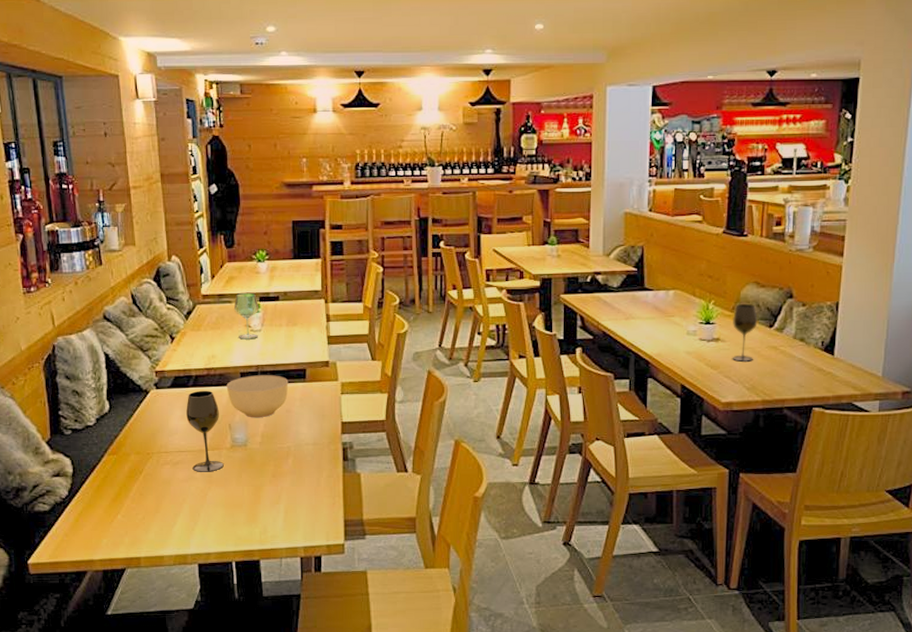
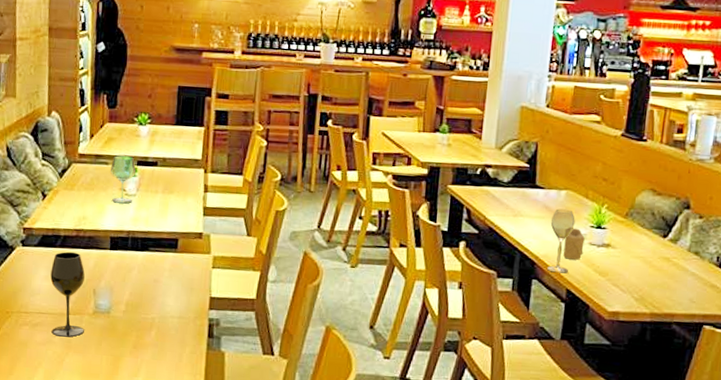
bowl: present [226,375,289,417] -> none [94,240,159,285]
wineglass: none [661,308,685,370] -> present [547,208,575,274]
candle: none [676,326,695,356] -> present [563,228,585,260]
wine glass: present [732,304,758,363] -> none [622,211,652,272]

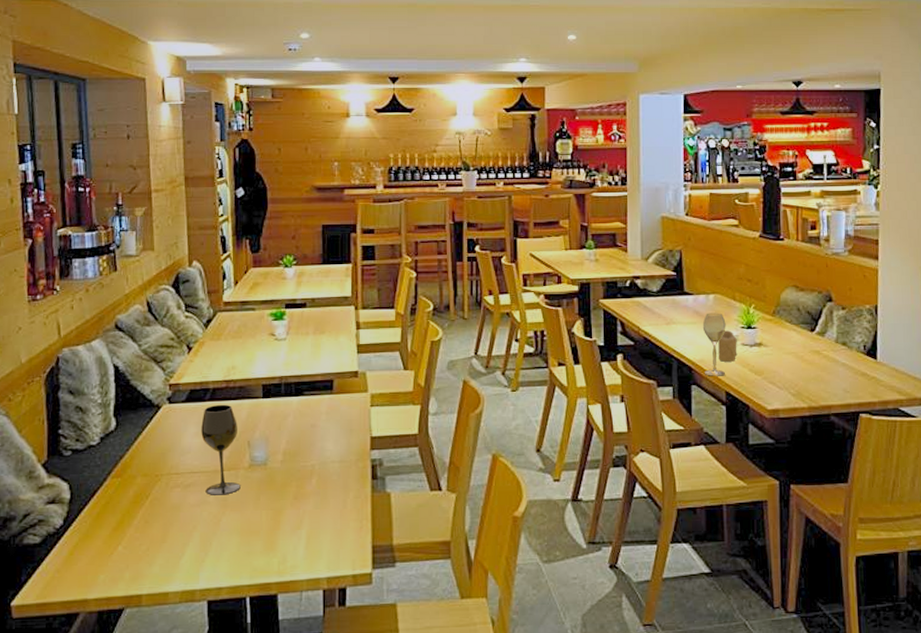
wine glass: present [110,155,137,204] -> none [258,300,285,349]

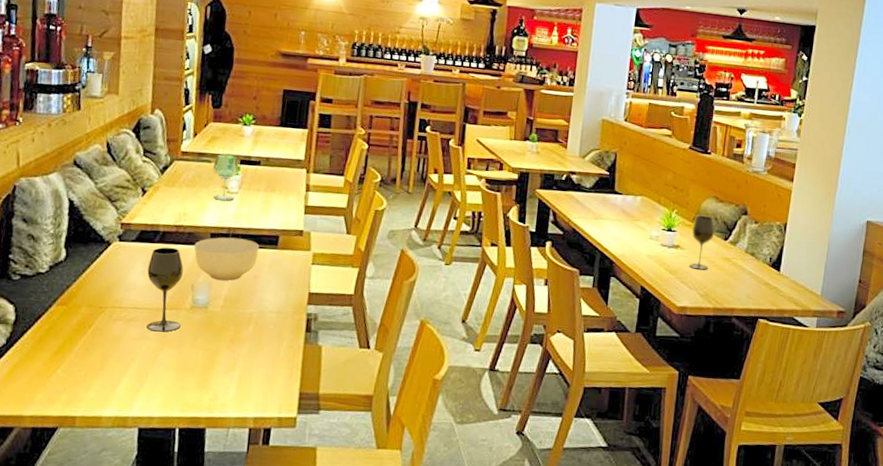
bowl: none [246,387,314,433] -> present [194,237,260,281]
wine glass: none [258,300,285,349] -> present [213,154,239,201]
wineglass: present [702,313,726,376] -> none [624,212,649,272]
candle: present [718,330,737,362] -> none [638,230,657,260]
wine glass: none [773,308,799,368] -> present [689,215,715,271]

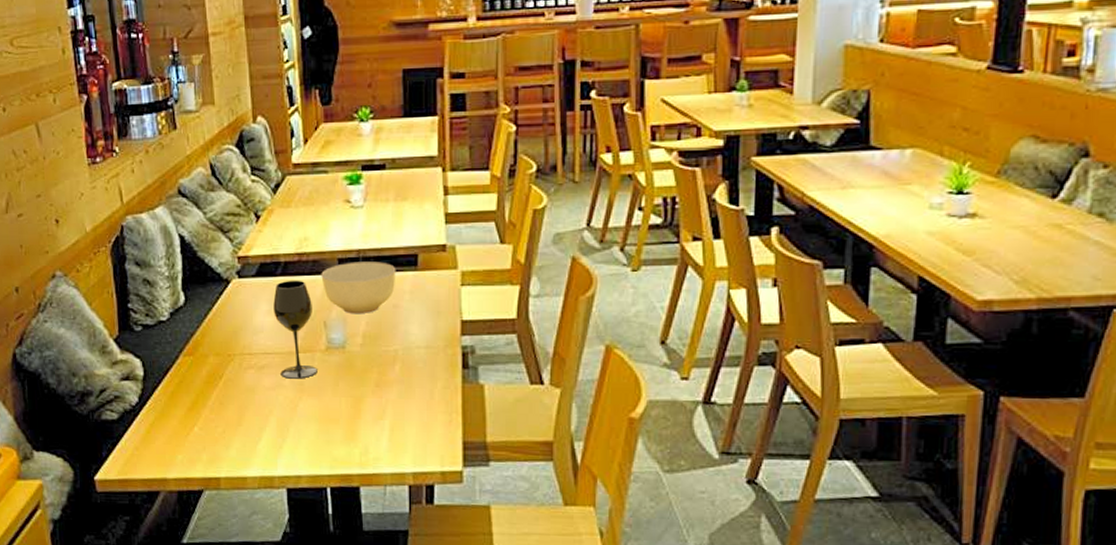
wine glass: present [213,154,239,201] -> none [331,161,362,218]
wine glass: present [689,215,715,271] -> none [994,166,1035,247]

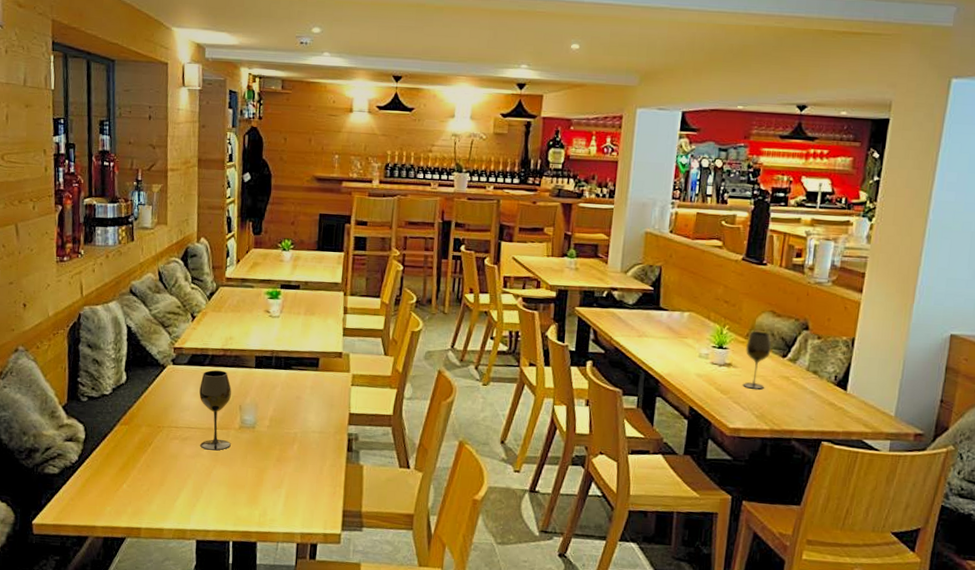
bowl: present [321,262,396,313] -> none [240,359,301,402]
wine glass: none [994,166,1035,247] -> present [743,331,772,390]

